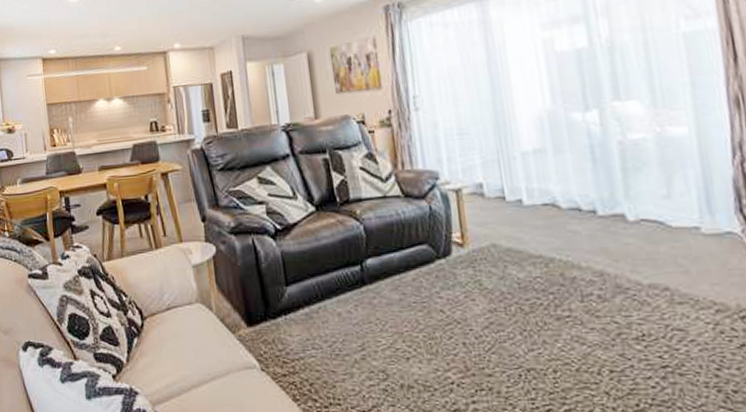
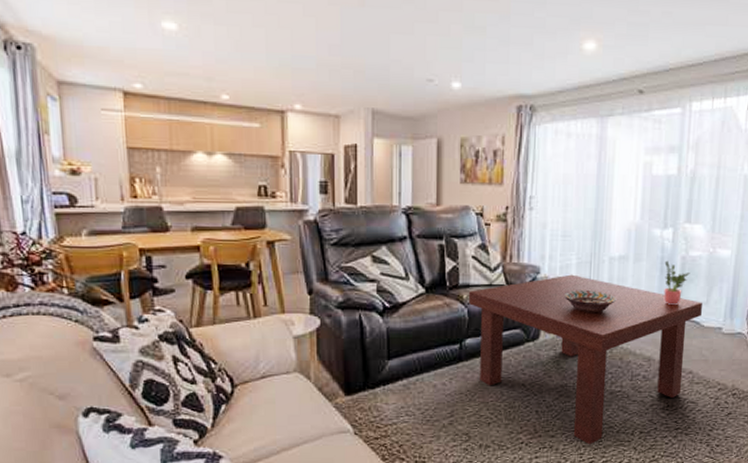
coffee table: none [361,176,664,388] -> present [468,274,702,445]
decorative bowl: none [471,193,541,221] -> present [563,290,617,313]
potted plant: none [595,148,635,204] -> present [663,260,690,306]

